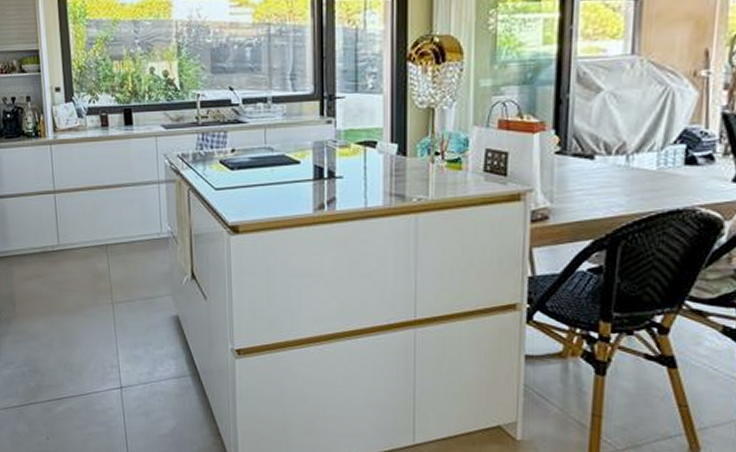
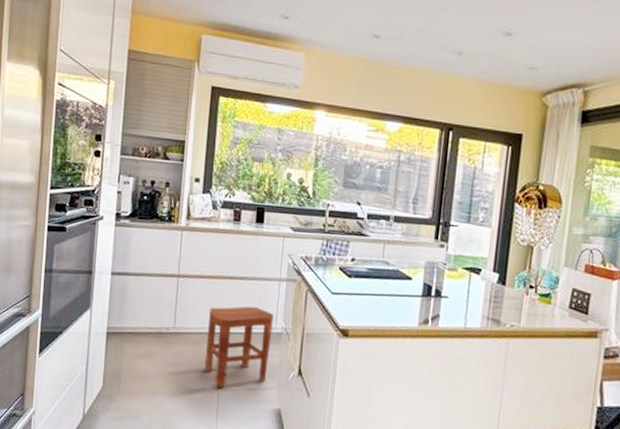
stool: none [91,213,160,300] -> present [205,306,274,387]

